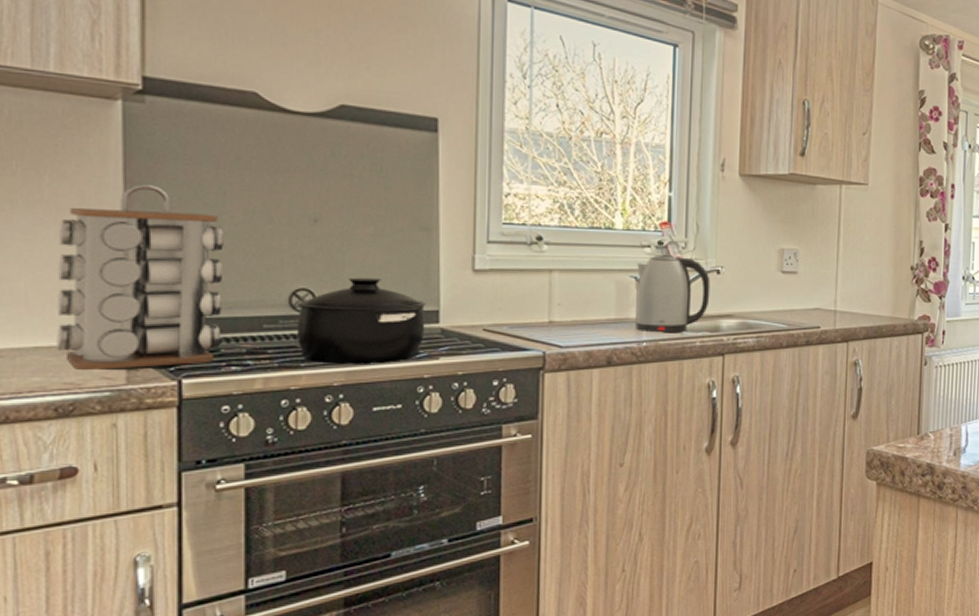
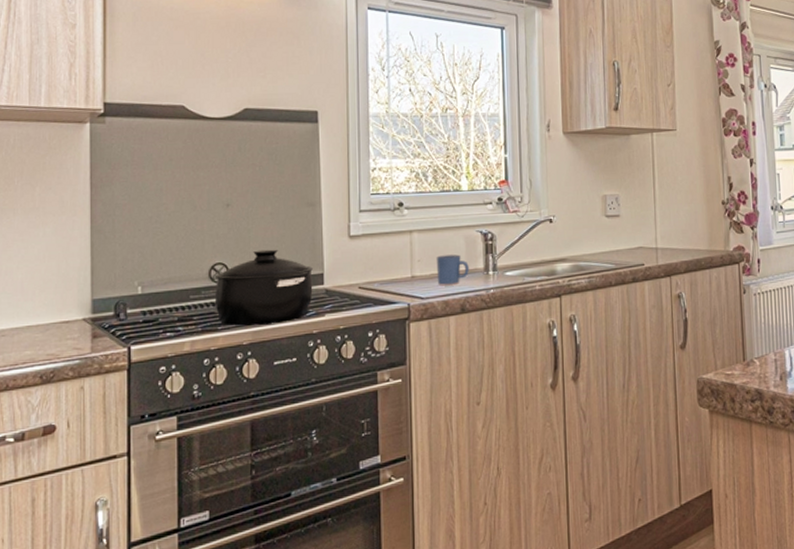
spice rack: present [56,183,224,371] -> none [42,187,161,344]
mug: none [580,300,619,335] -> present [436,254,469,286]
kettle: present [635,254,710,333] -> none [482,208,545,280]

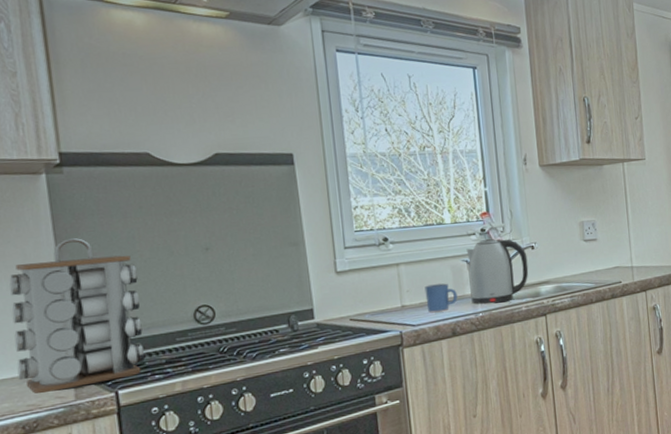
spice rack: none [42,187,161,344] -> present [9,237,145,394]
saucepan: present [214,249,313,326] -> none [201,288,304,364]
kettle: none [482,208,545,280] -> present [466,238,529,305]

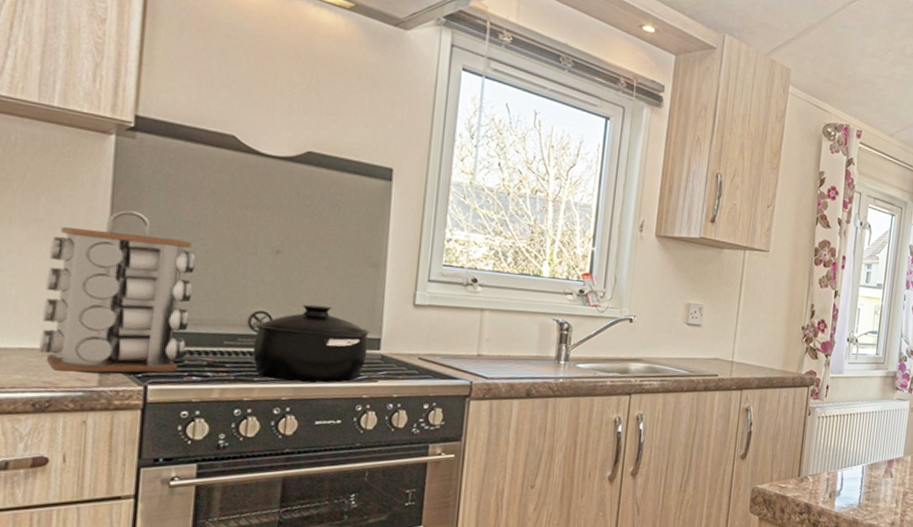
saucepan: none [201,288,304,364] -> present [252,304,369,382]
mug: present [424,283,458,313] -> none [504,338,540,370]
kettle: present [466,238,529,305] -> none [554,301,624,372]

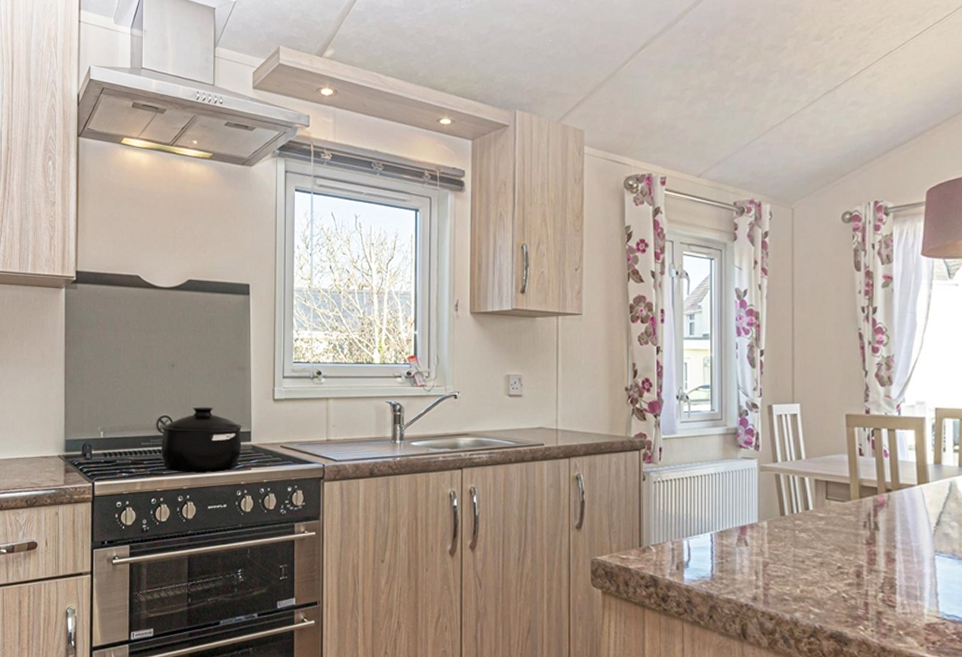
spice rack: present [39,209,196,375] -> none [28,344,119,475]

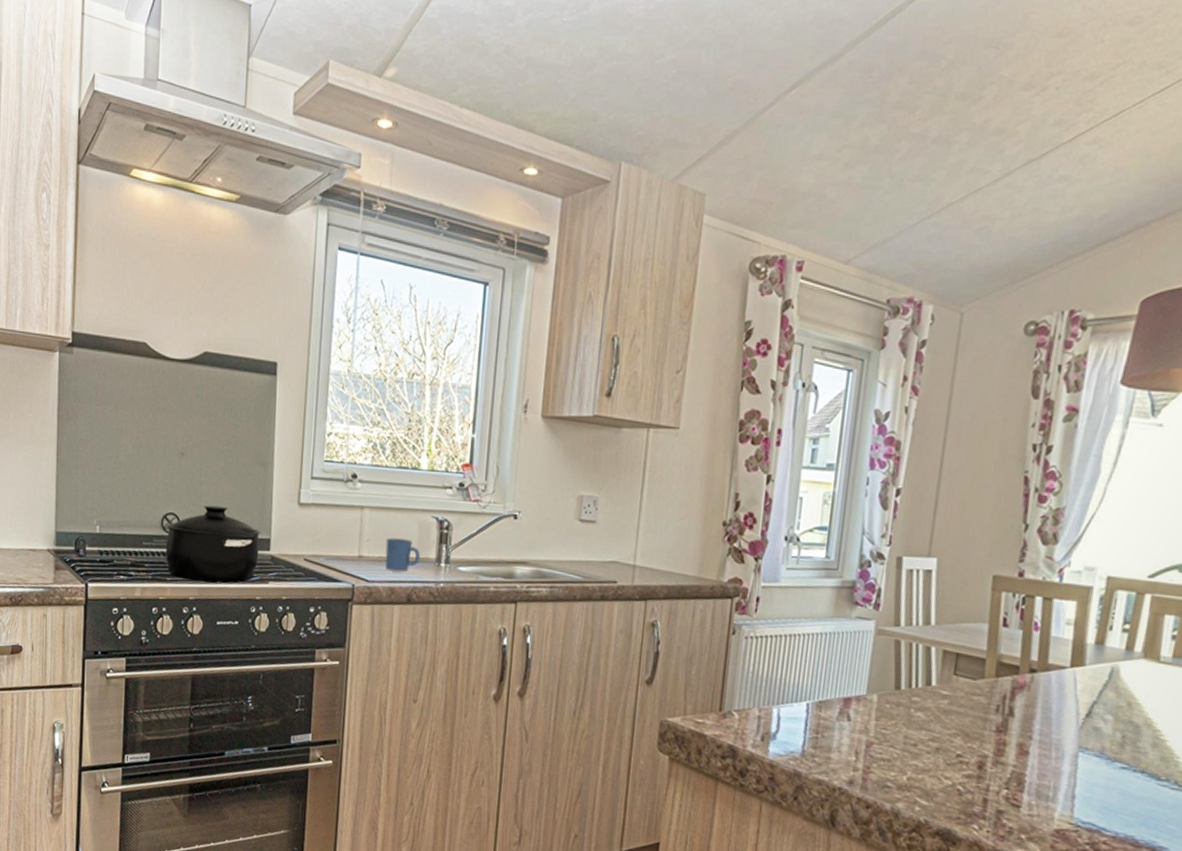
mug: none [349,422,378,451] -> present [385,538,420,573]

